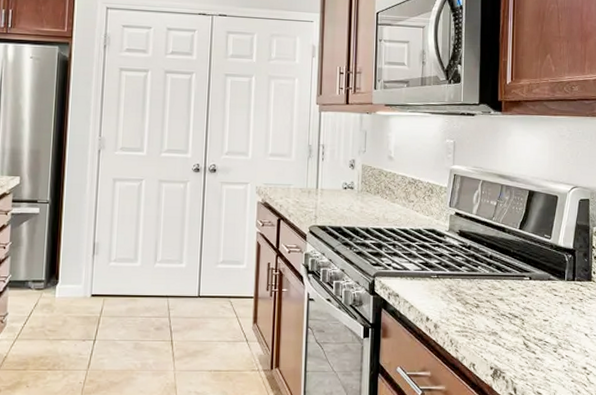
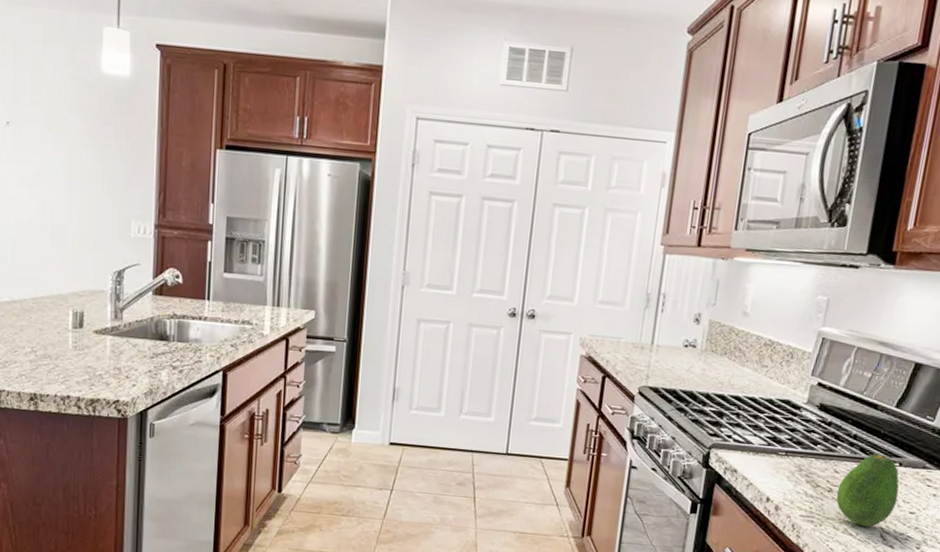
fruit: none [483,271,533,337] -> present [836,454,899,528]

